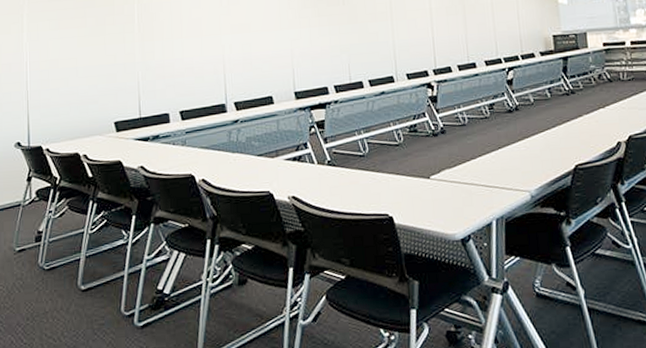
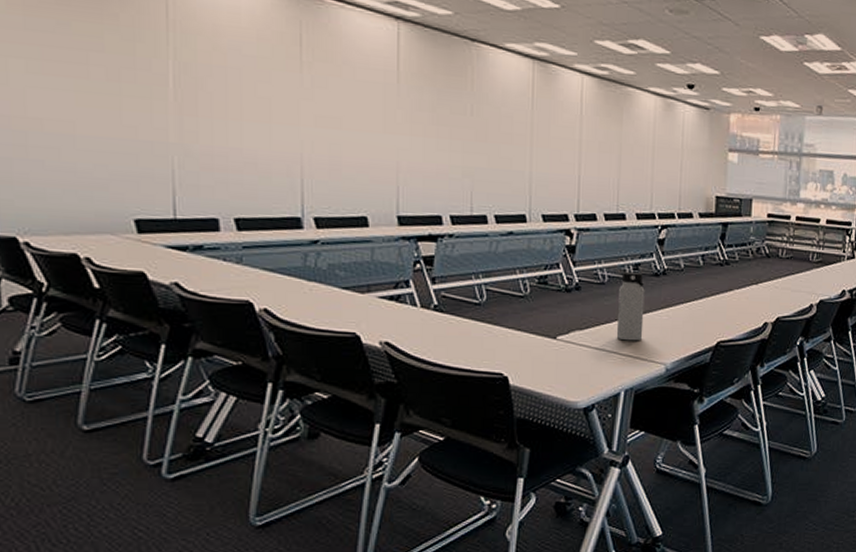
water bottle: none [479,111,506,174] -> present [616,271,645,341]

